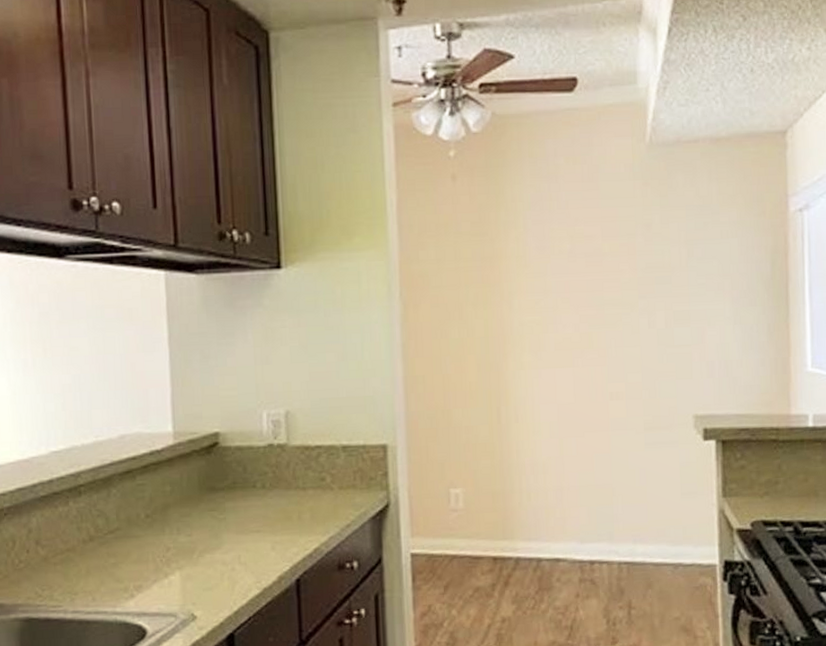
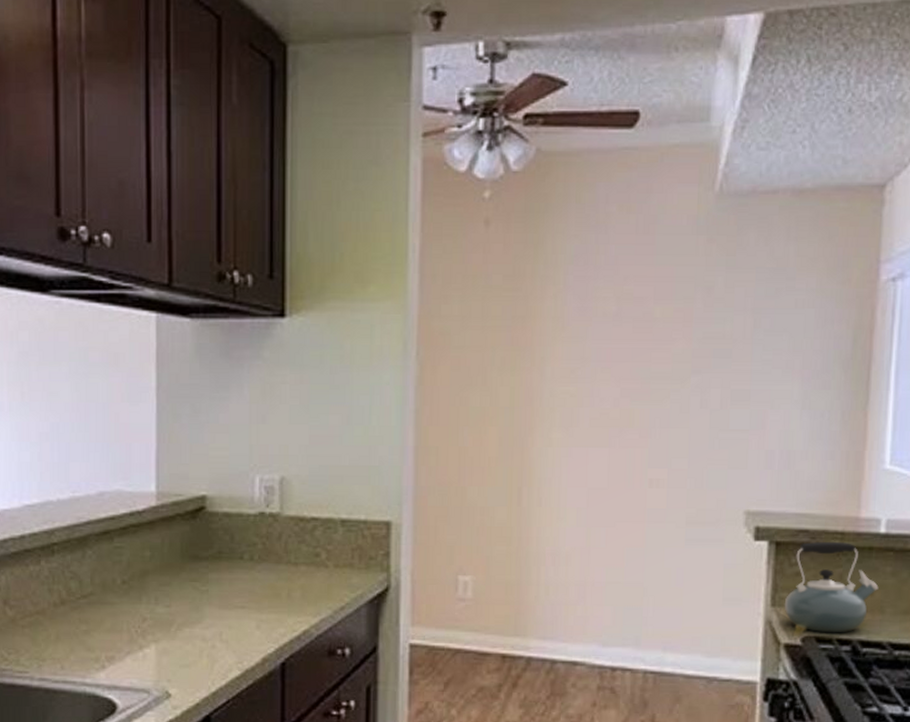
kettle: none [733,436,812,517] -> present [784,541,879,633]

